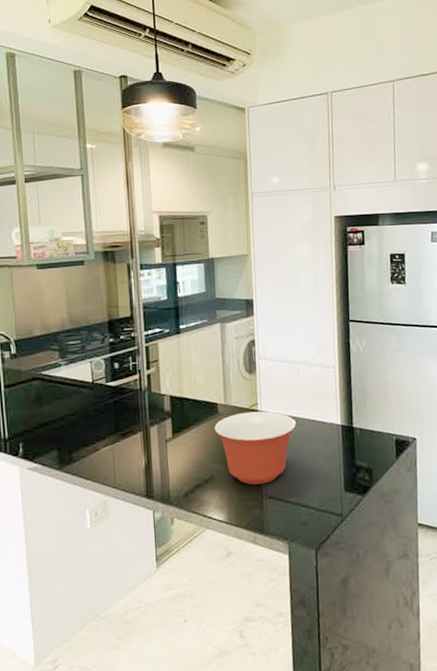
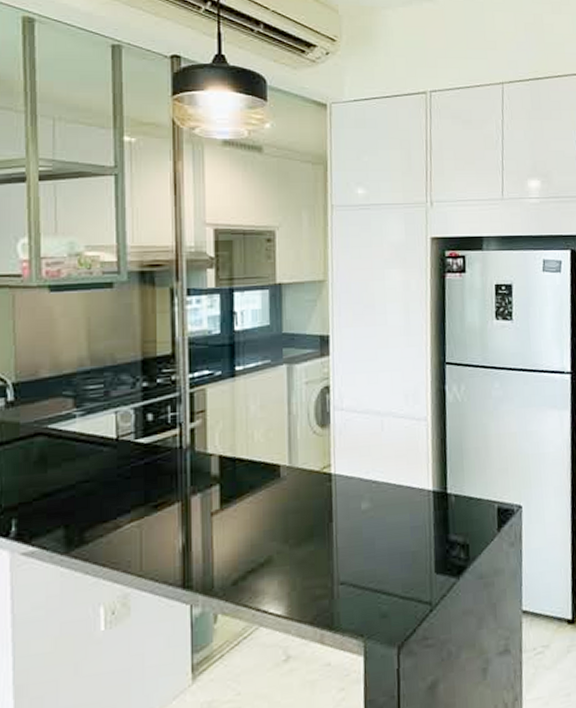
mixing bowl: present [214,411,297,485] -> none [275,474,379,568]

